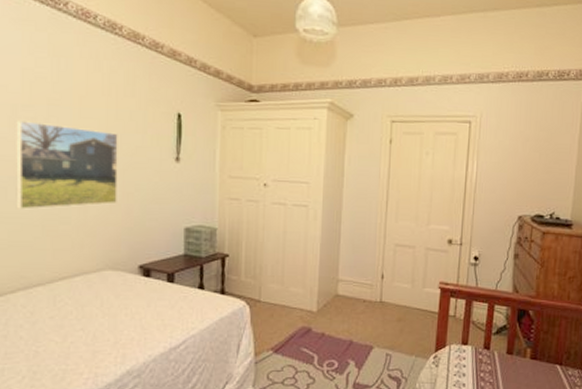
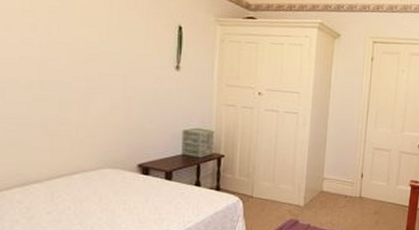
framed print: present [16,120,118,210] -> none [13,25,120,110]

